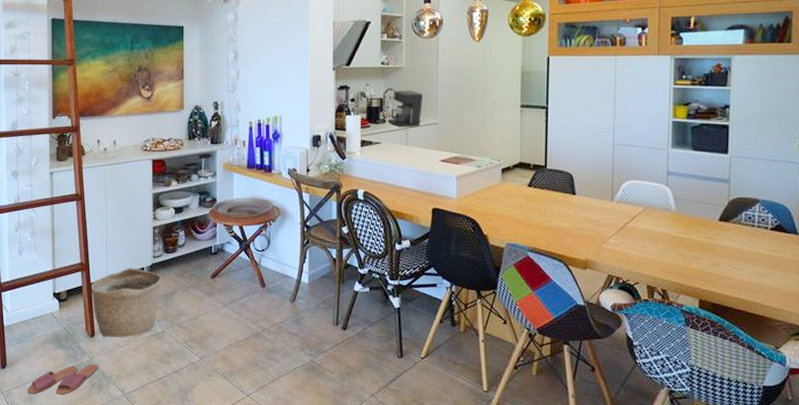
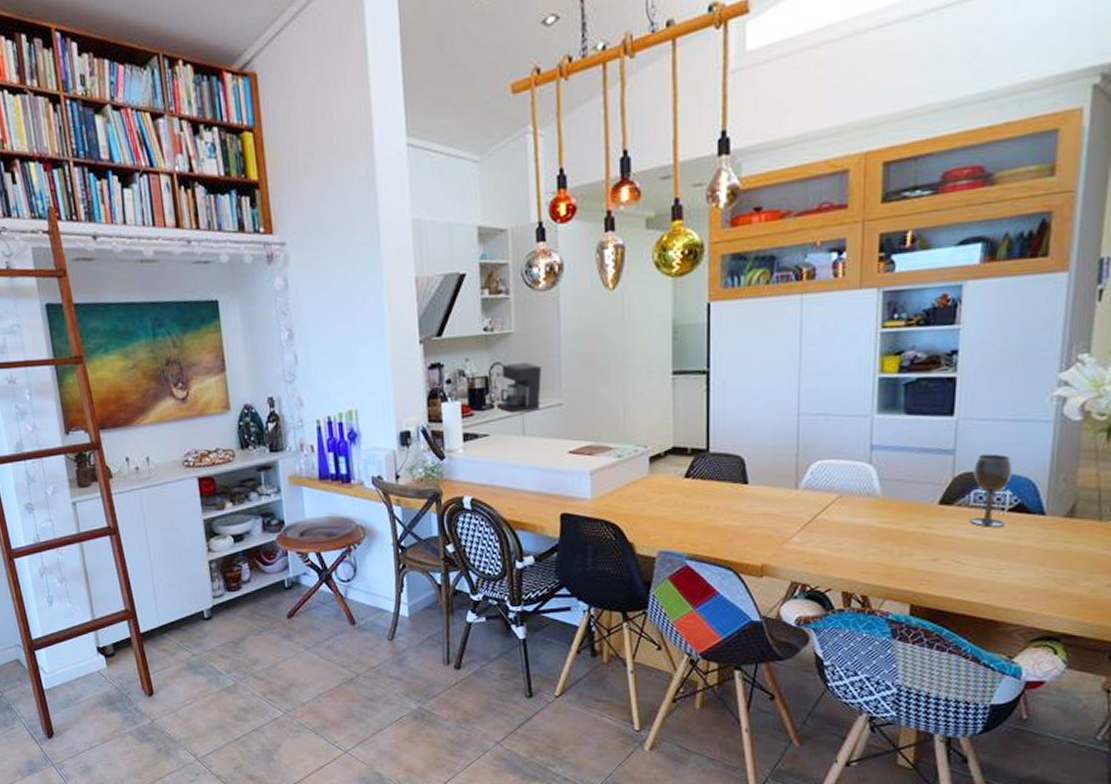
slippers: present [27,363,99,395] -> none [82,726,163,765]
basket: present [91,267,162,338] -> none [142,611,227,696]
wine glass: none [743,184,772,242] -> present [970,453,1013,527]

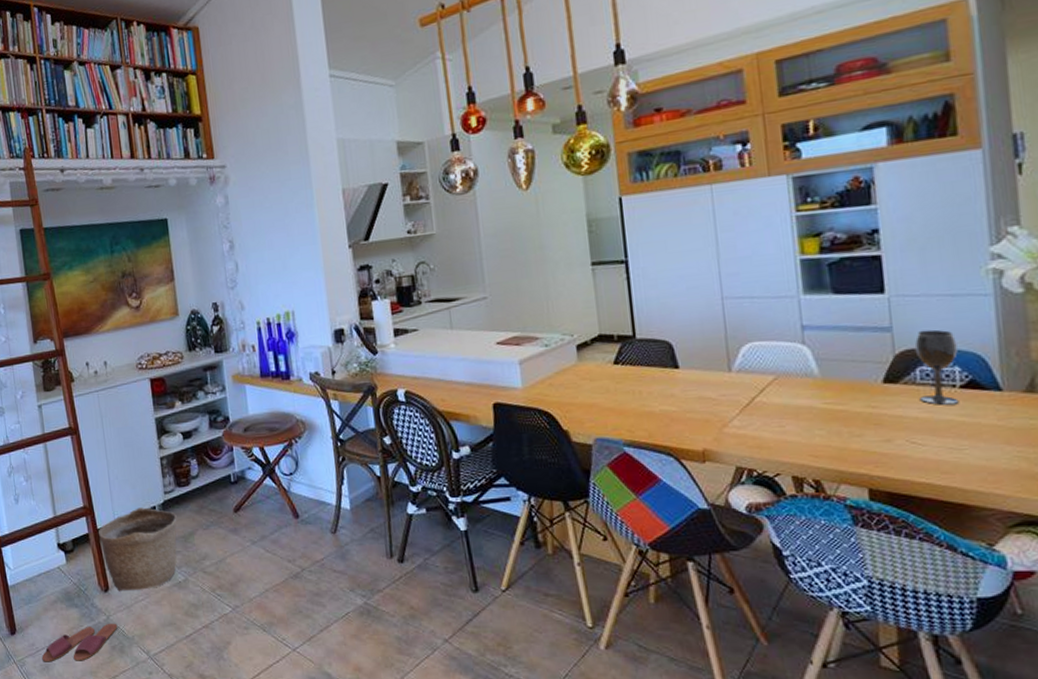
slippers: none [82,726,163,765] -> present [42,623,118,662]
basket: none [142,611,227,696] -> present [99,507,177,592]
coffee maker: present [497,363,541,414] -> none [424,261,466,309]

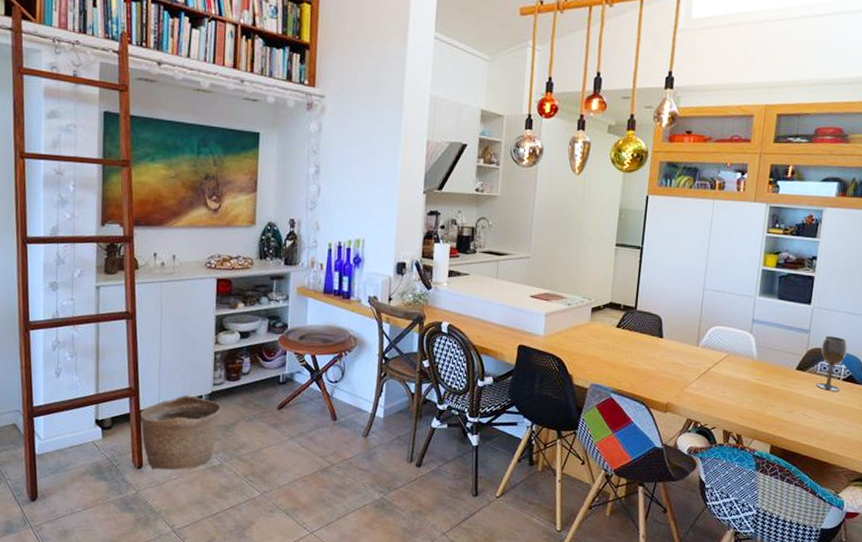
slippers: present [42,623,118,662] -> none [61,497,146,530]

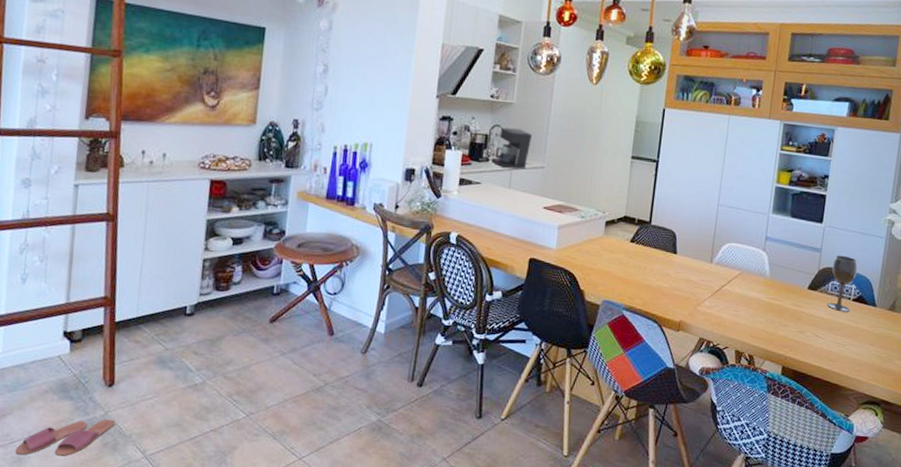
slippers: none [61,497,146,530] -> present [15,419,116,456]
basket: present [141,395,222,470] -> none [115,305,208,389]
coffee maker: none [478,220,517,260] -> present [491,127,532,170]

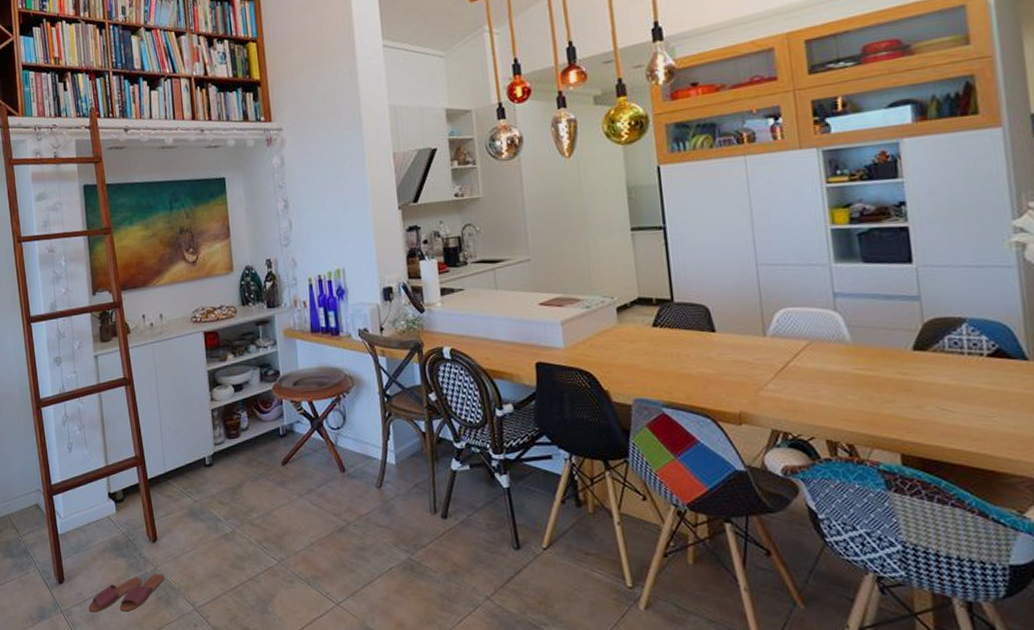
coffee maker: present [491,127,532,170] -> none [470,223,510,269]
wine glass: present [827,255,858,312] -> none [942,299,987,373]

